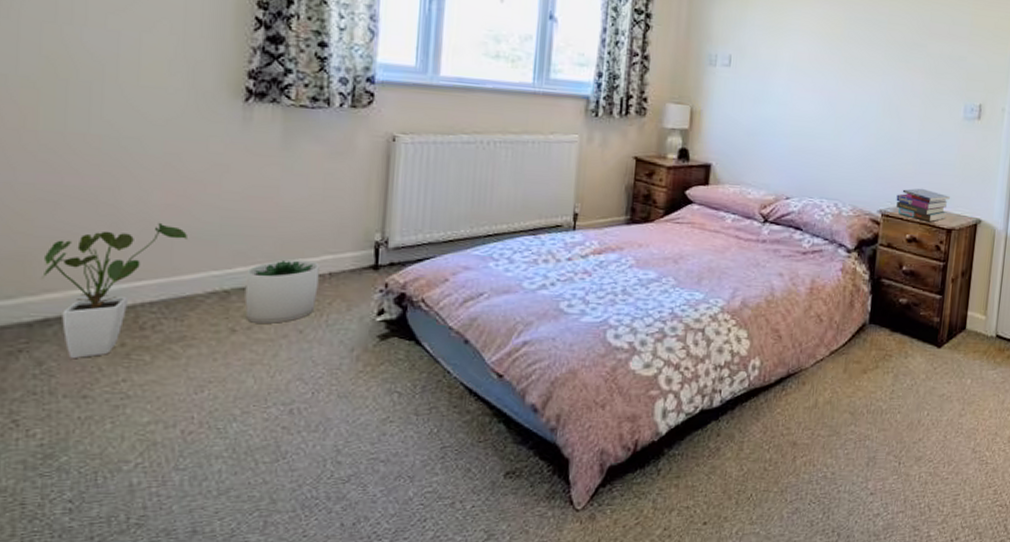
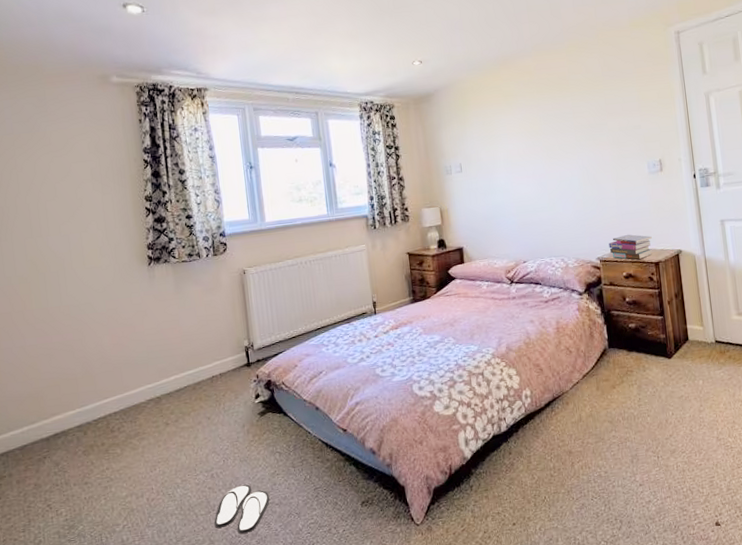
house plant: present [42,222,187,359] -> none [49,357,129,459]
planter: present [244,260,320,324] -> none [168,367,215,417]
slippers: none [282,429,373,496] -> present [214,484,270,534]

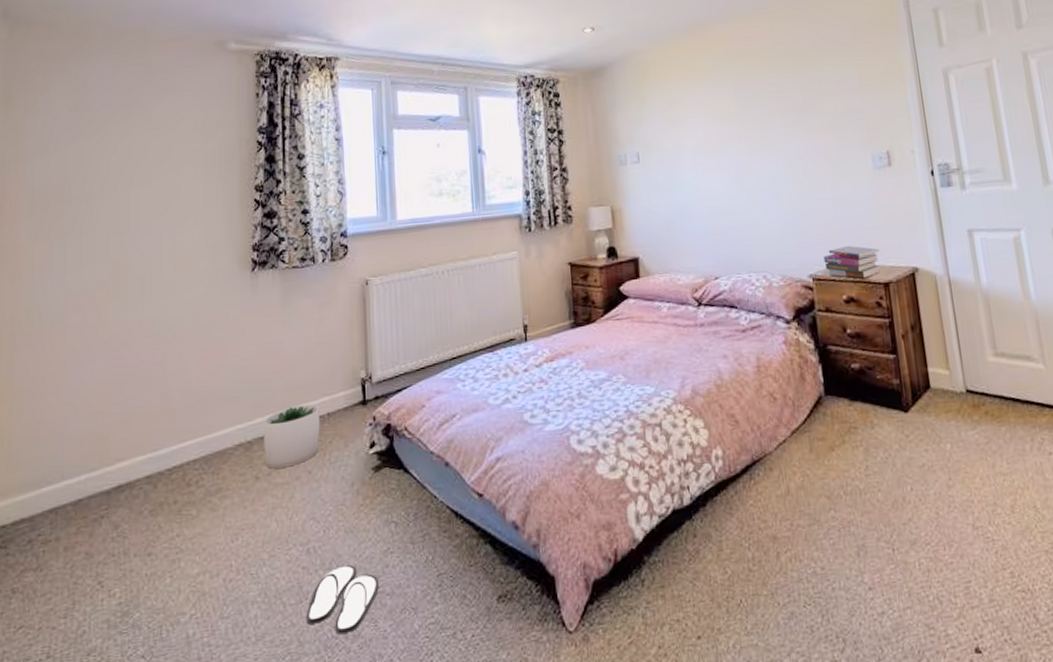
planter: none [168,367,215,417] -> present [263,404,320,469]

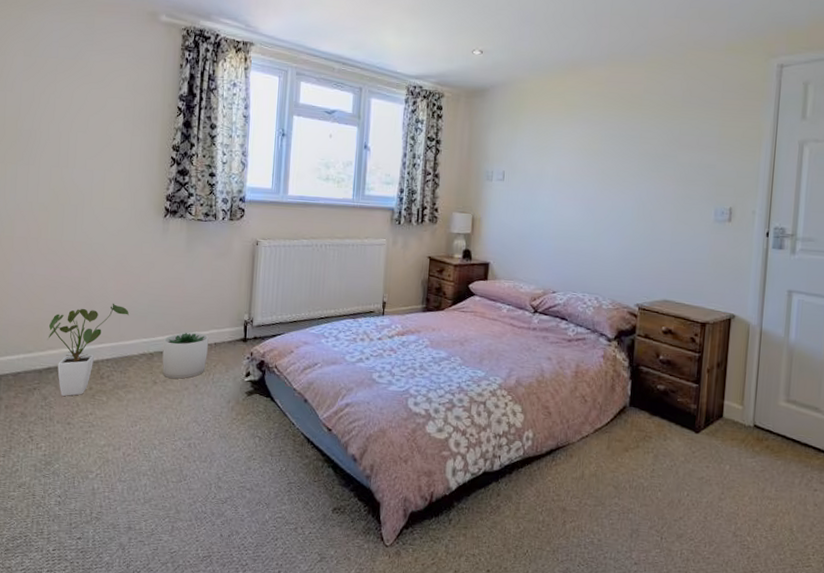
house plant: none [116,387,217,520] -> present [47,303,129,397]
slippers: present [306,565,379,635] -> none [183,461,242,512]
books: present [823,245,879,280] -> none [652,284,703,317]

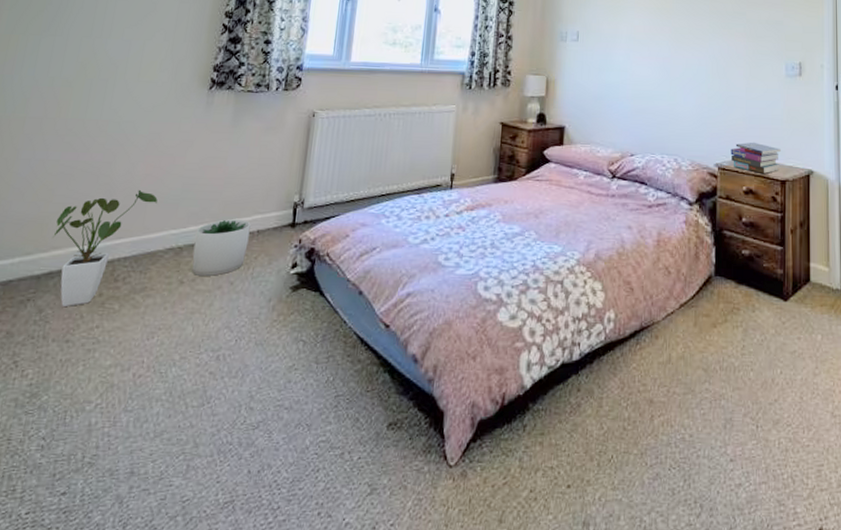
books: none [652,284,703,317] -> present [730,142,781,175]

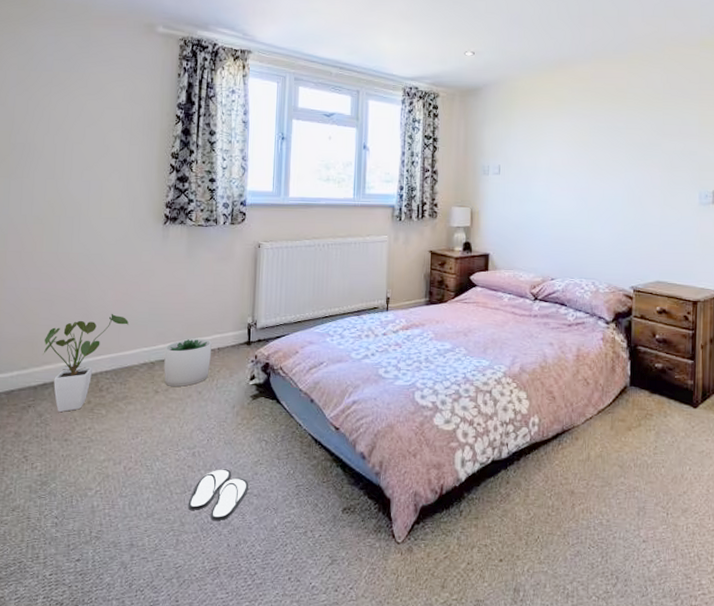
slippers: none [205,376,280,441] -> present [188,469,249,521]
books: present [730,142,781,175] -> none [645,266,693,296]

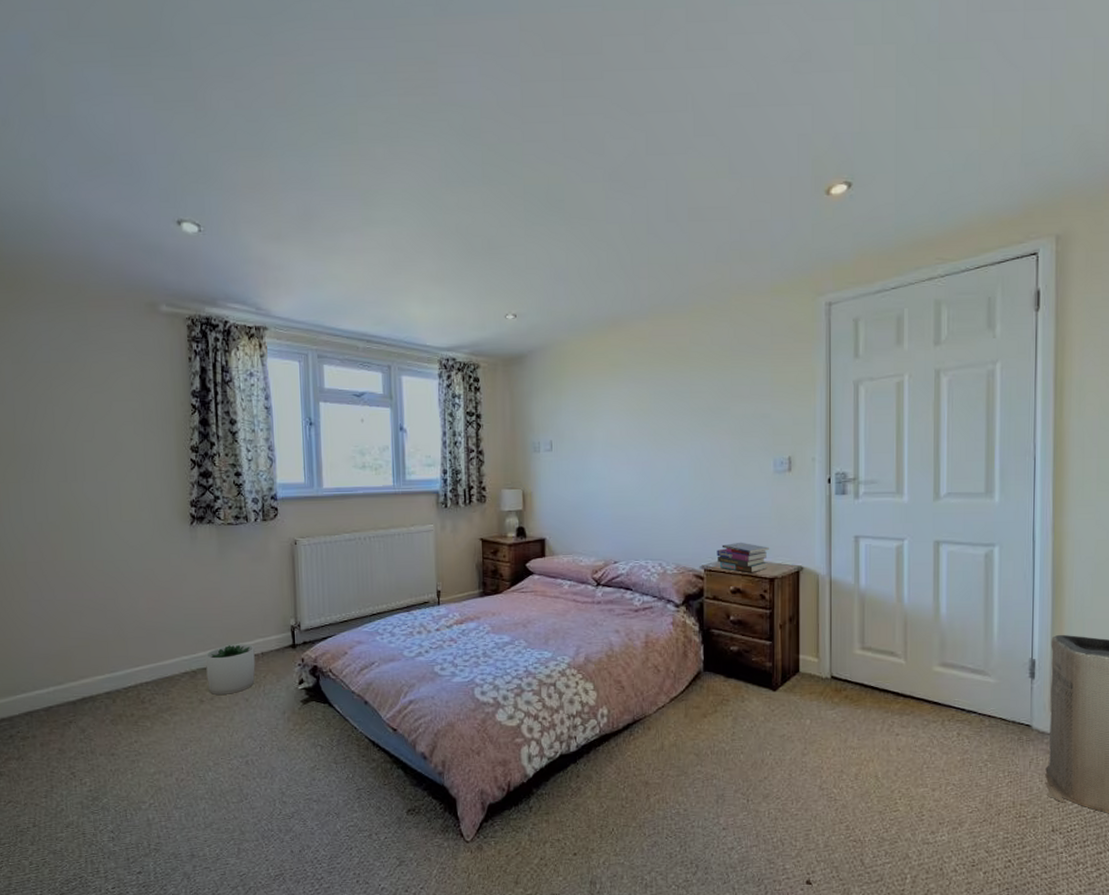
house plant: present [43,313,129,413] -> none [78,622,164,727]
slippers: present [188,469,249,521] -> none [246,776,307,829]
books: none [645,266,693,296] -> present [716,542,769,574]

